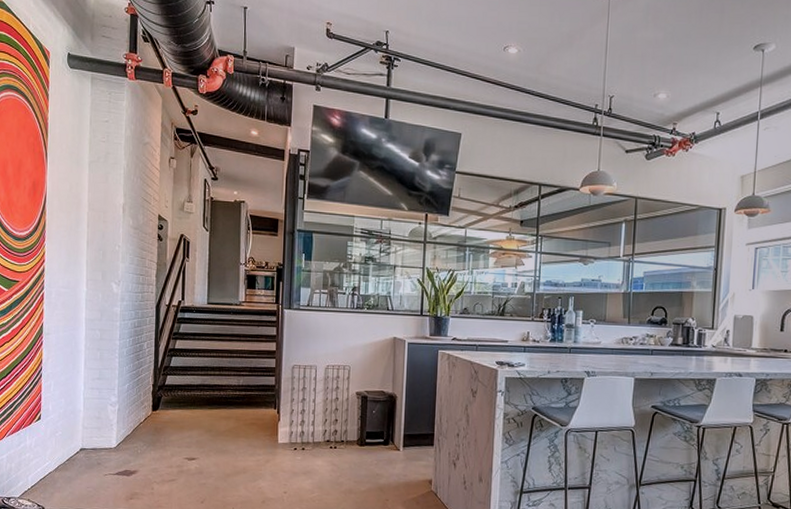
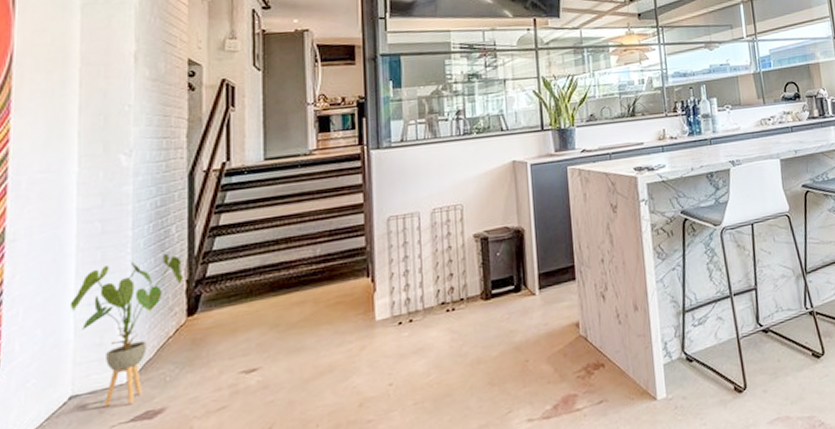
house plant: none [81,362,151,462] -> present [69,253,184,407]

